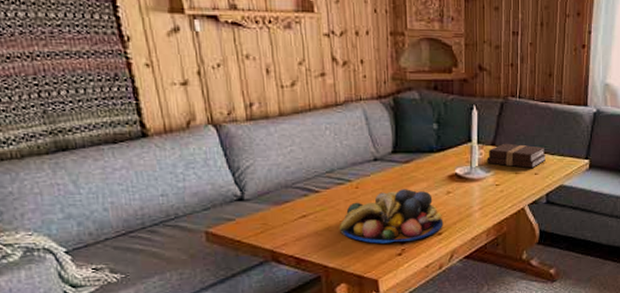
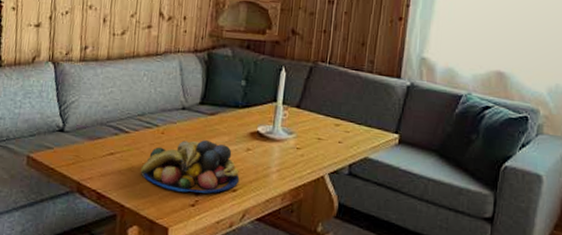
book: present [487,143,547,168] -> none [290,107,353,136]

